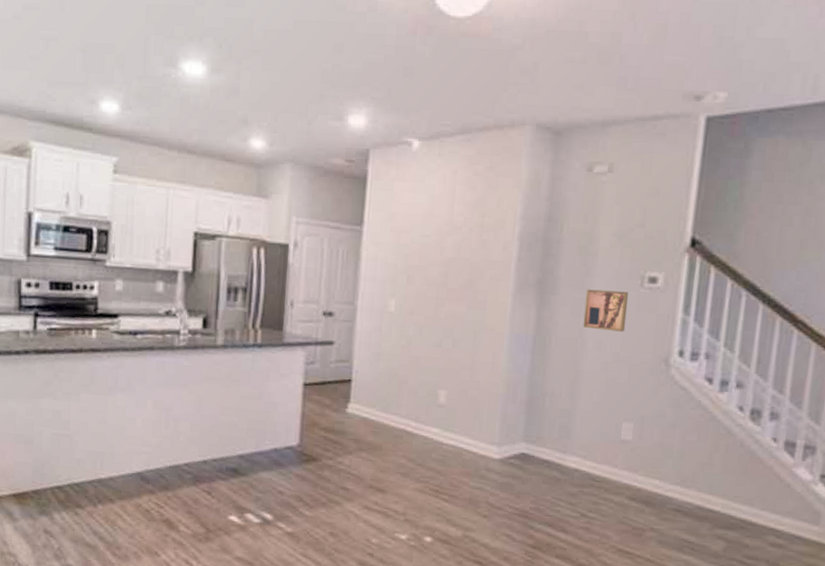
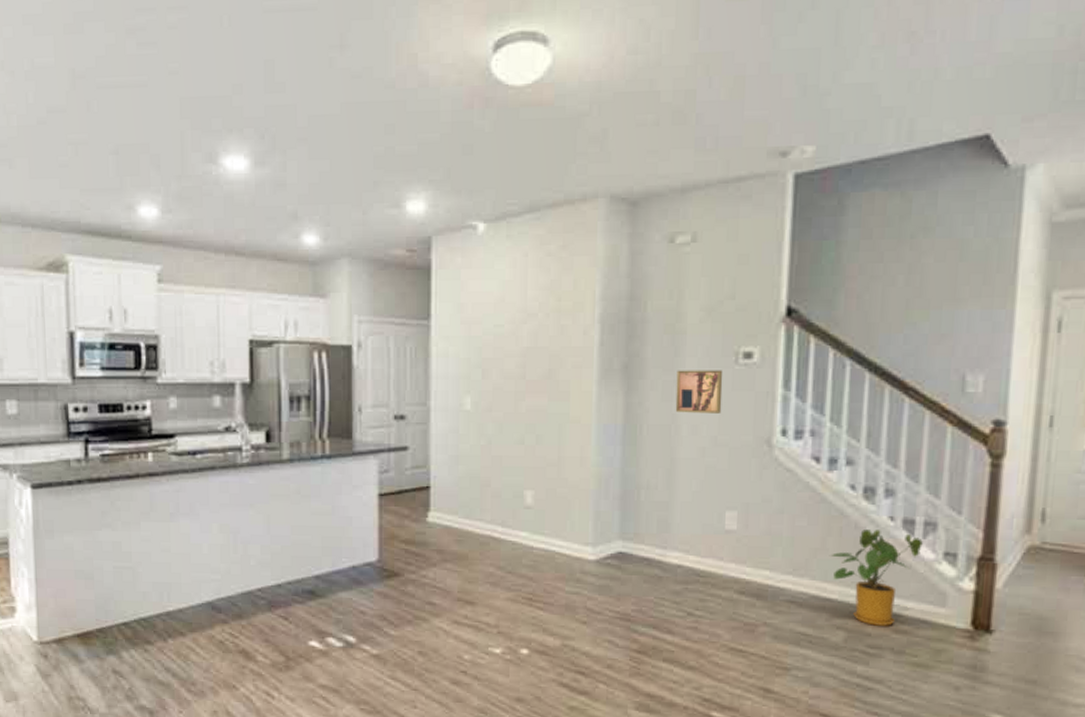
house plant: none [715,448,802,539] -> present [829,530,923,626]

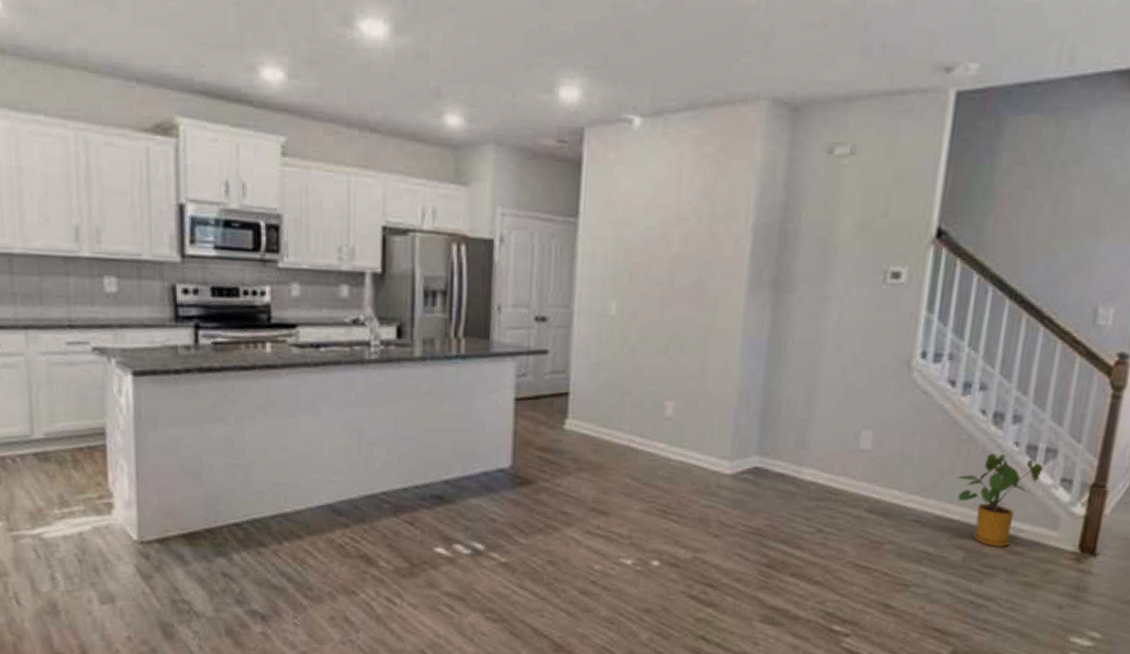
wall art: present [675,370,723,414] -> none [821,286,871,333]

